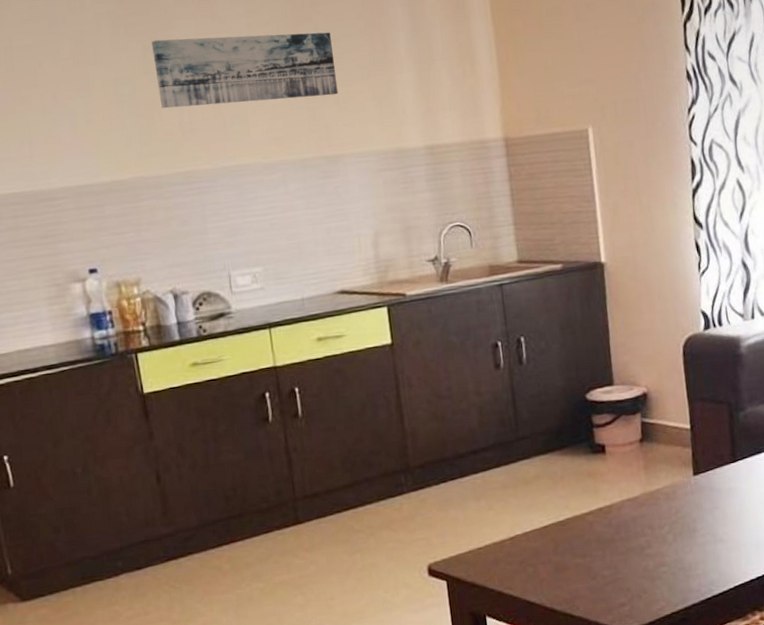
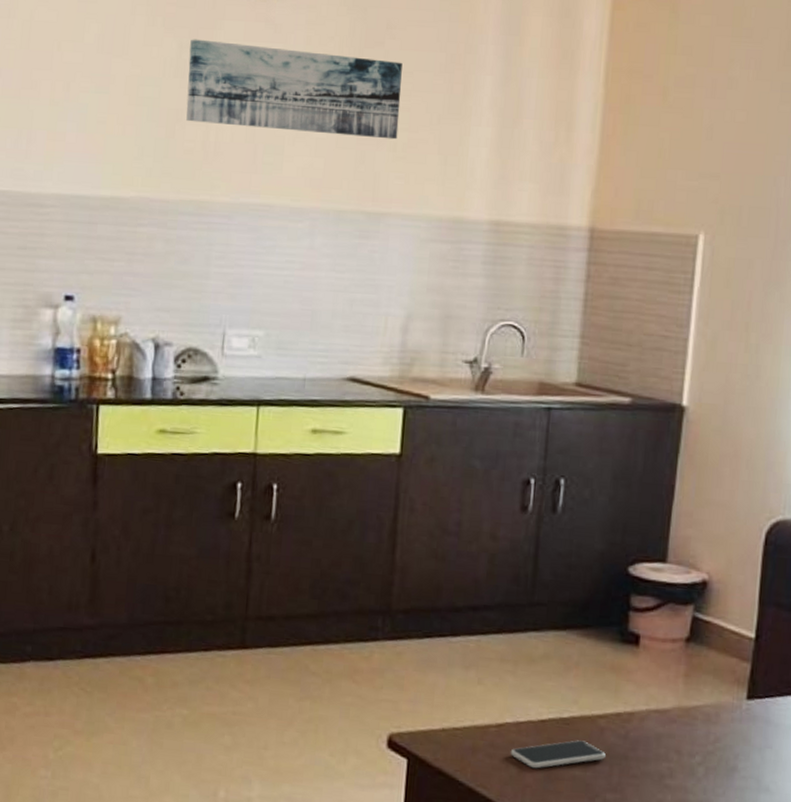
smartphone: none [524,535,598,566] -> present [510,740,606,769]

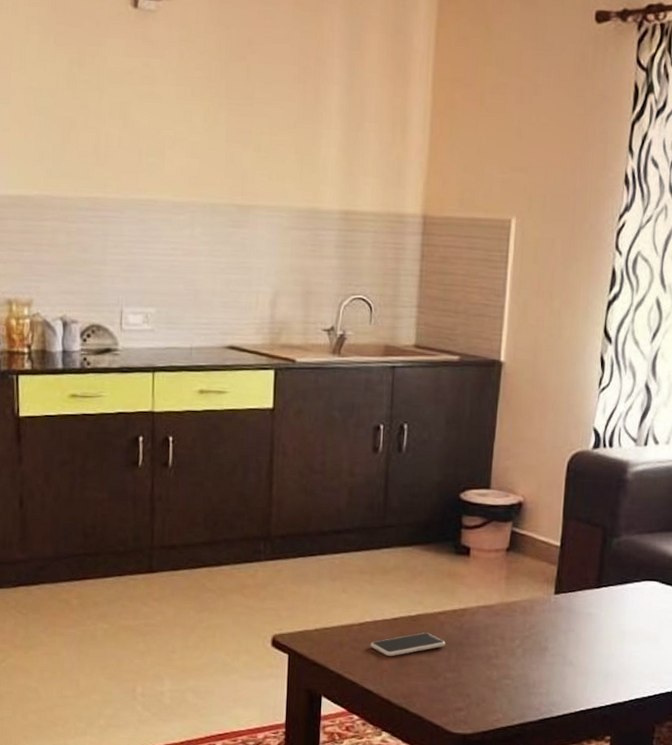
wall art: present [186,39,403,140] -> none [78,55,263,142]

